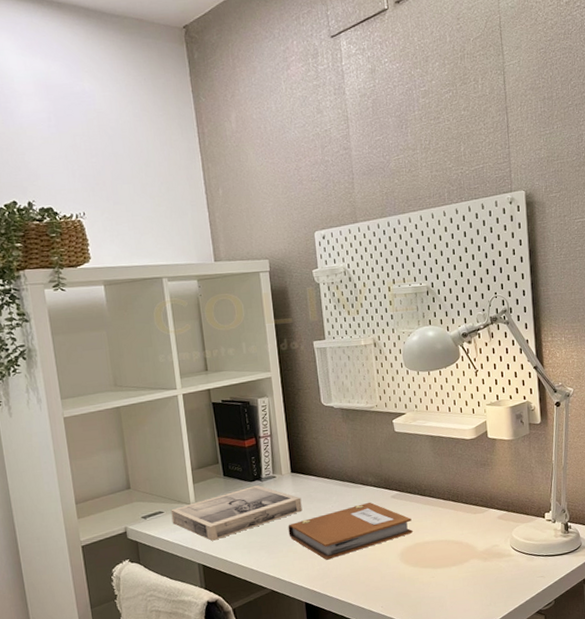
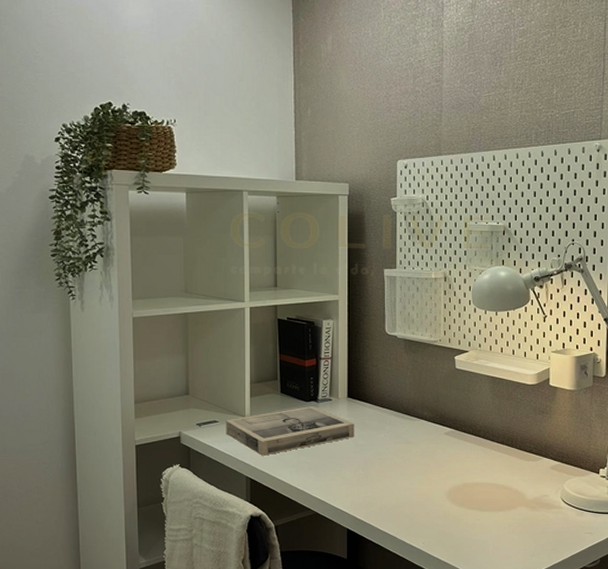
notebook: present [288,502,413,560] -> none [338,436,463,489]

